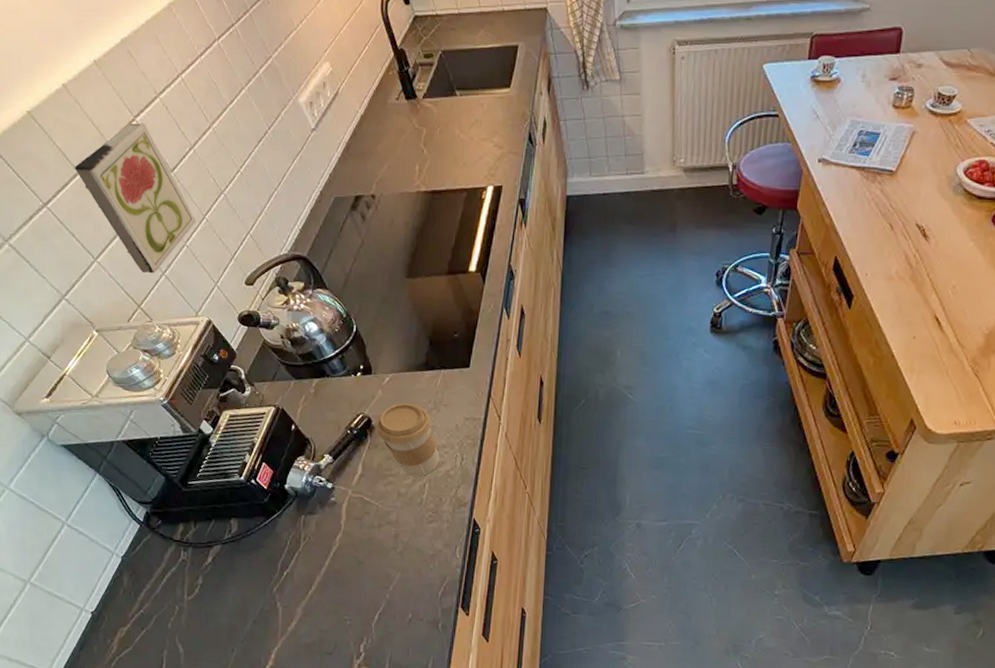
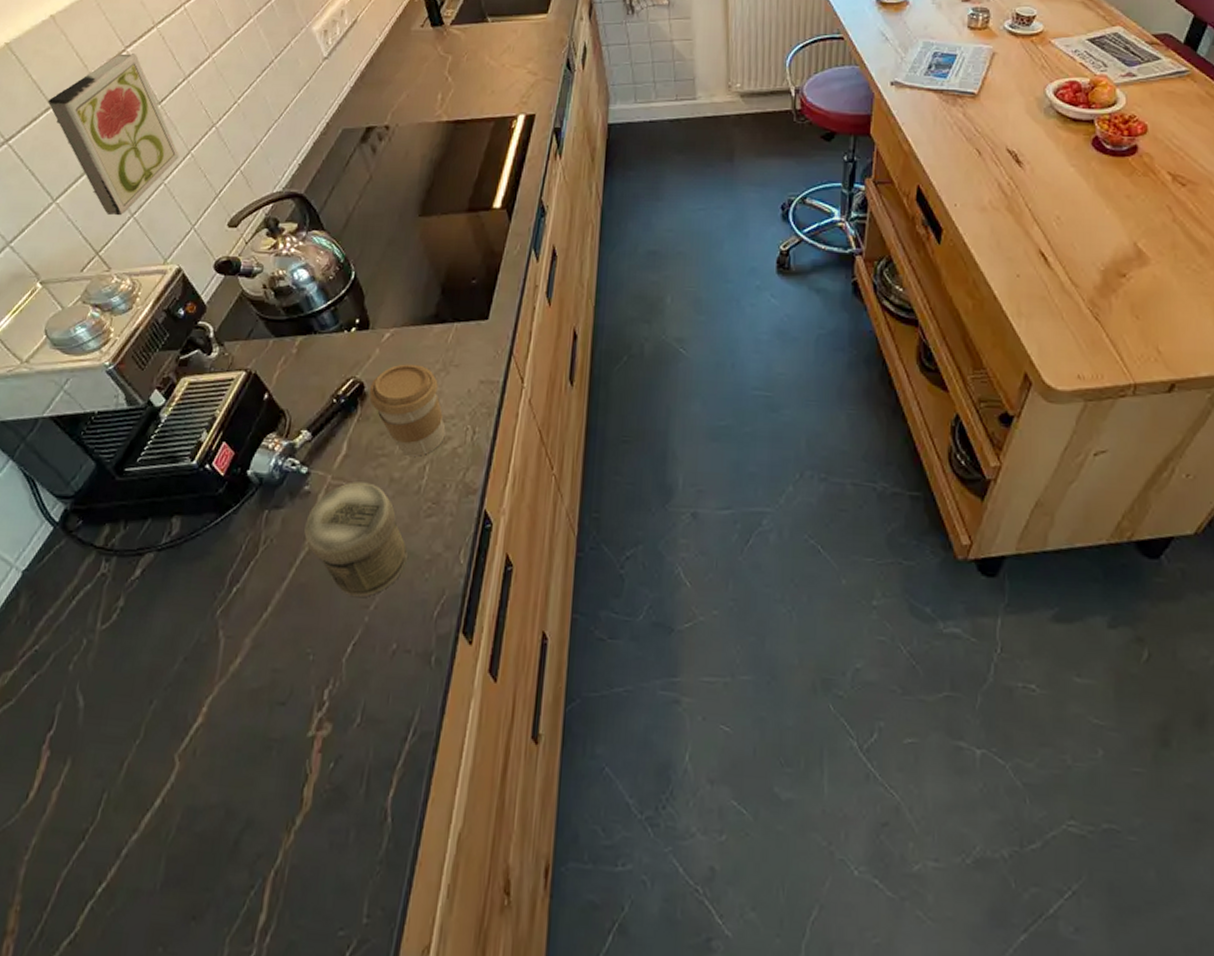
jar: none [334,495,416,581] -> present [304,481,408,598]

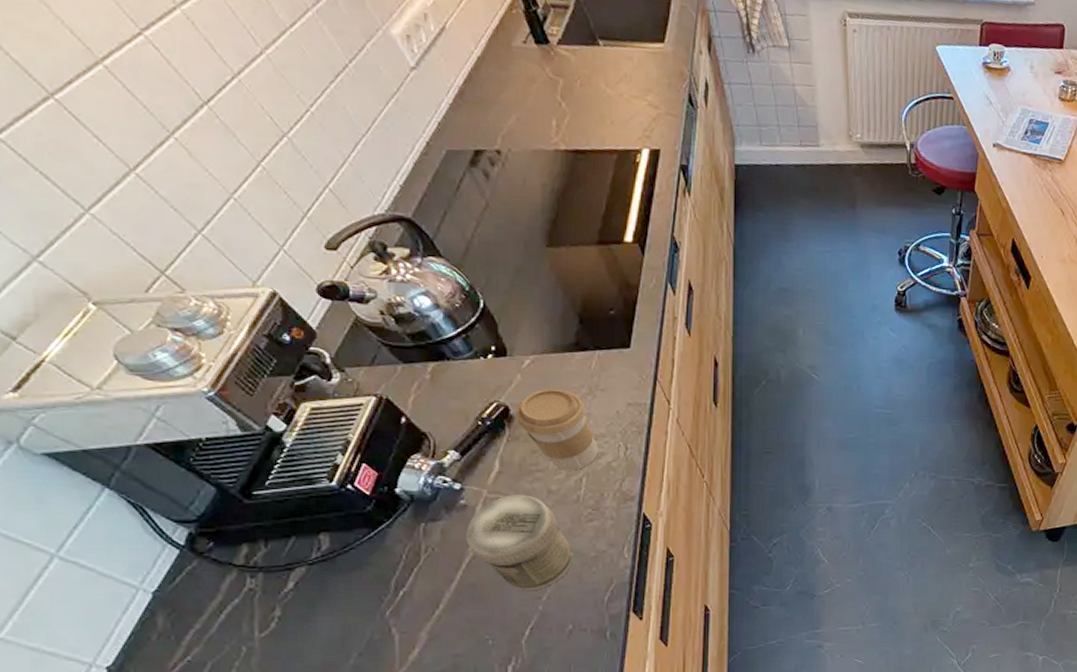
decorative tile: present [47,53,180,216] -> none [43,37,247,232]

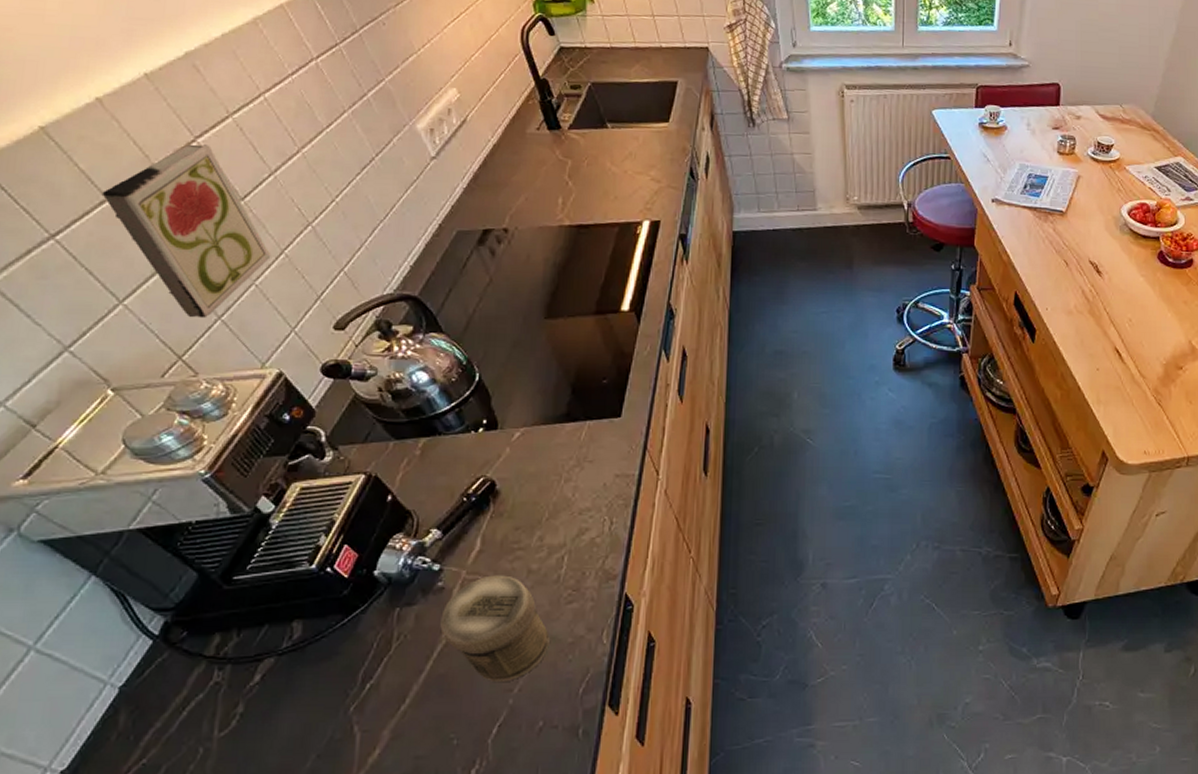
decorative tile: none [43,37,247,232] -> present [101,144,271,319]
coffee cup: present [515,388,598,471] -> none [501,461,583,548]

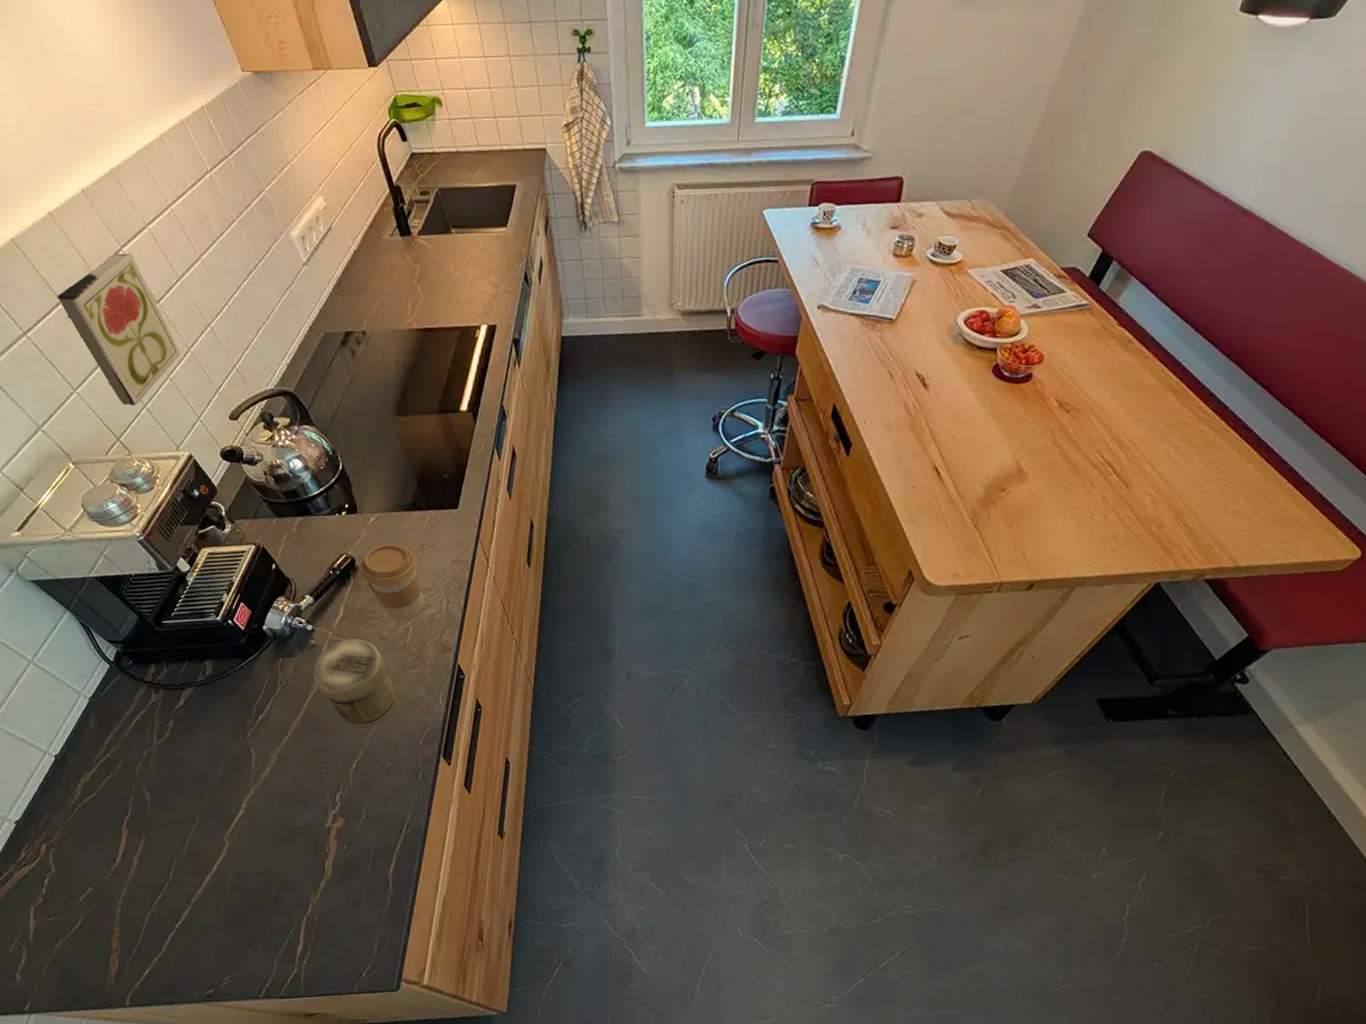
coffee cup: none [501,461,583,548] -> present [359,543,425,620]

